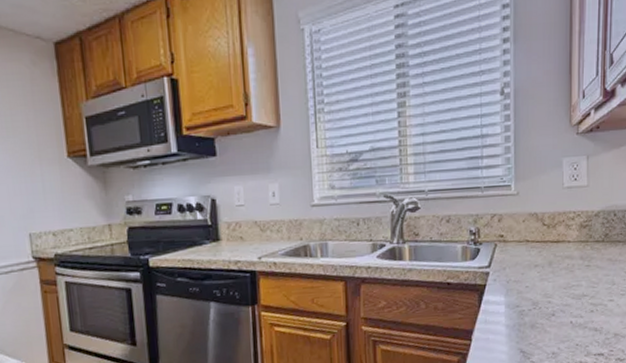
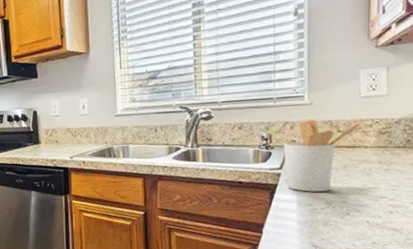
utensil holder: none [492,211,566,292] -> present [284,119,362,192]

